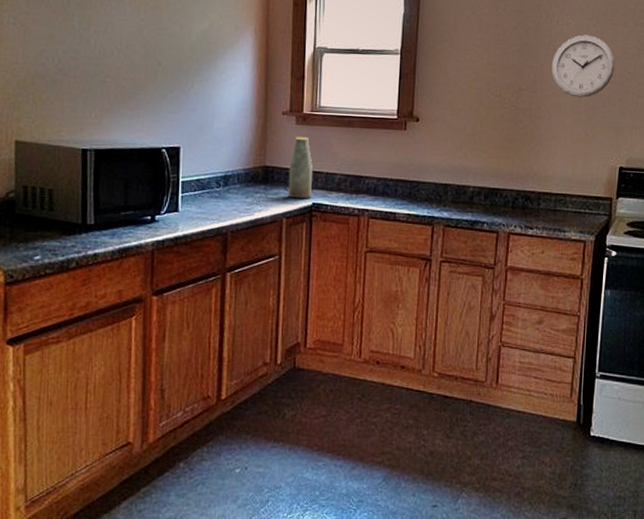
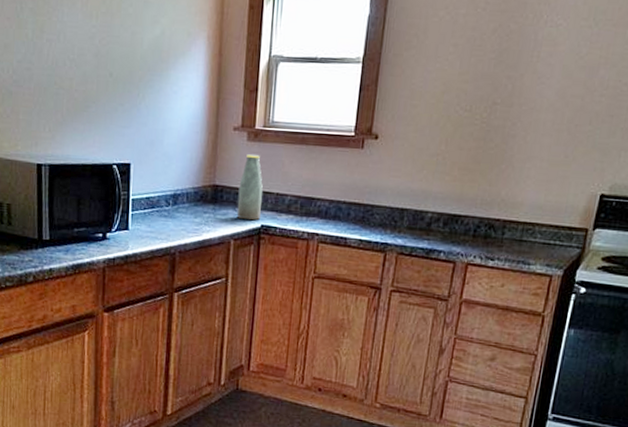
wall clock: present [552,35,615,98] -> none [532,38,610,114]

